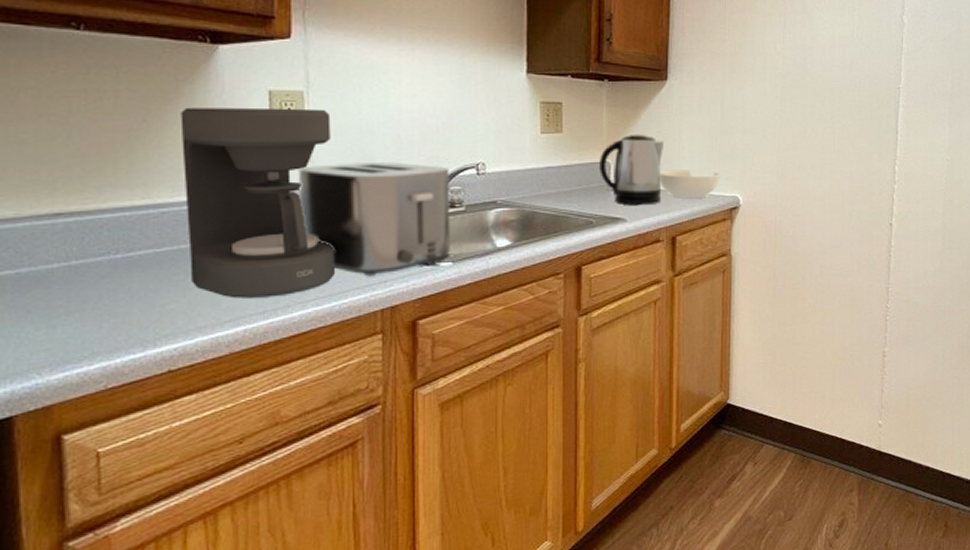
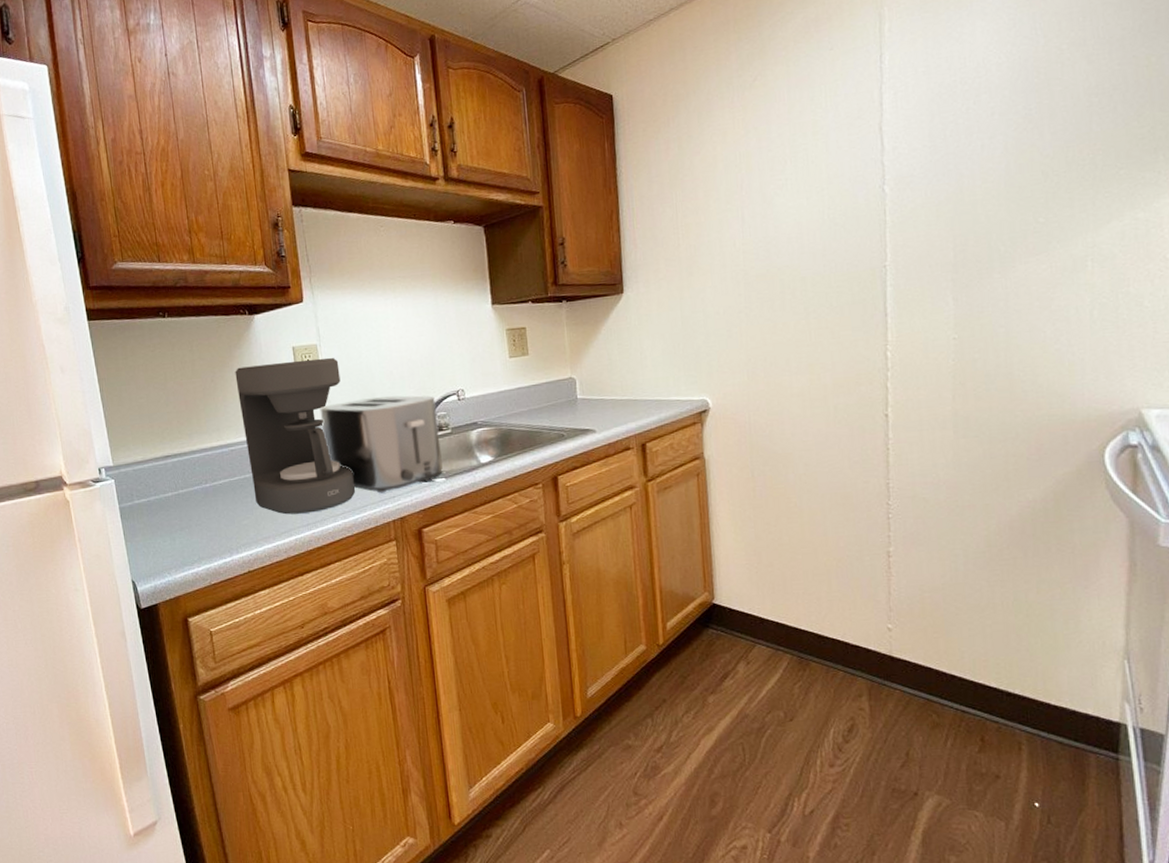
kettle: present [598,134,665,206] -> none [564,348,629,417]
bowl: present [659,170,720,199] -> none [623,377,686,407]

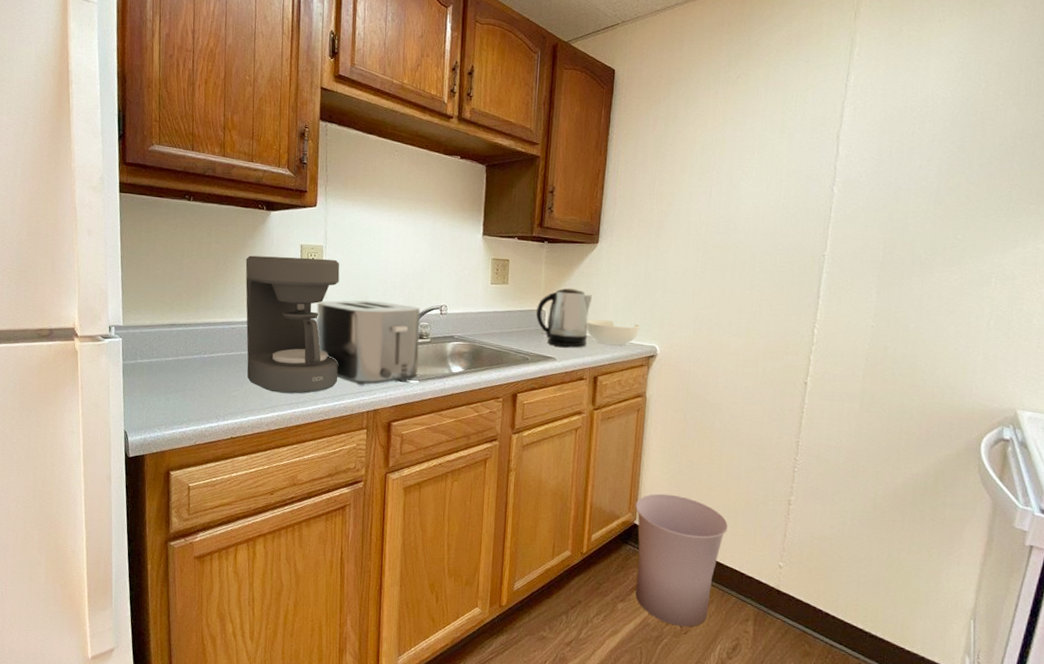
kettle: none [564,348,629,417] -> present [535,288,593,349]
bowl: none [623,377,686,407] -> present [586,319,641,346]
waste bin: none [711,564,822,713] -> present [635,493,728,627]

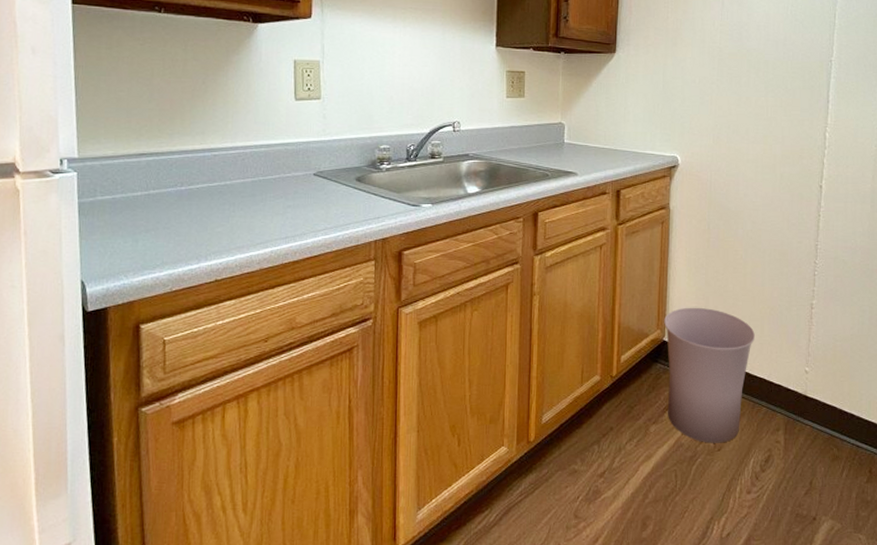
coffee maker: present [245,255,340,394] -> none [229,73,341,226]
toaster: present [316,300,420,386] -> none [314,119,431,213]
kettle: present [535,288,593,349] -> none [554,99,612,162]
bowl: present [586,319,641,346] -> none [607,131,661,157]

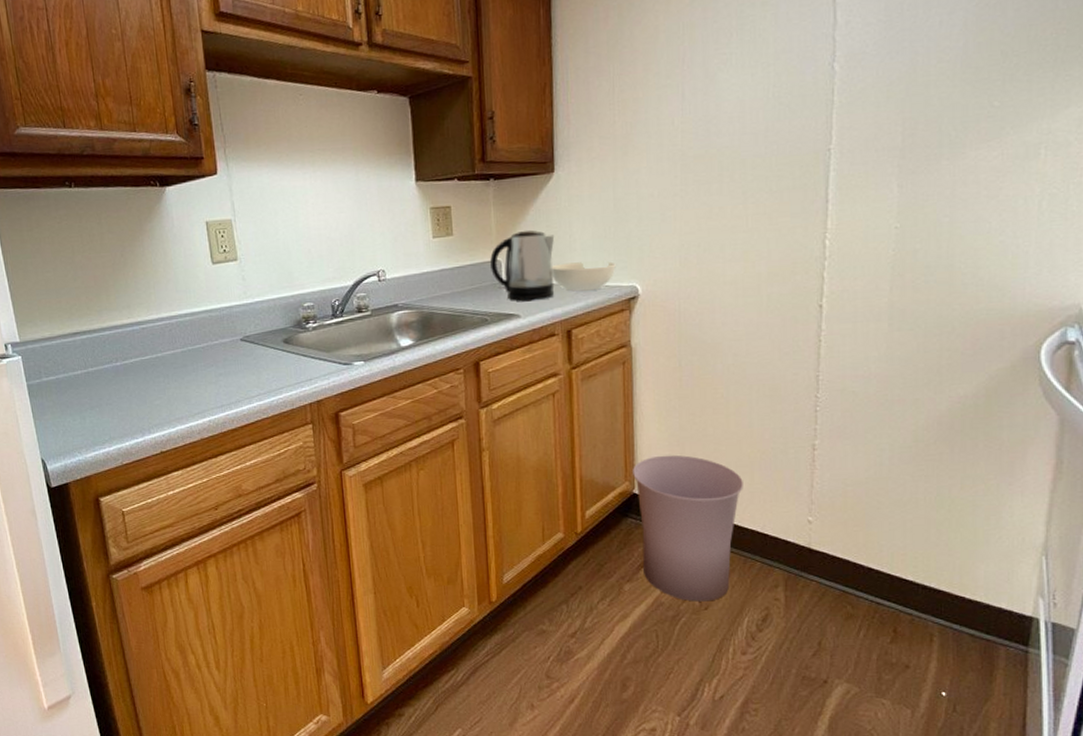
kettle: none [554,99,612,162] -> present [489,230,555,302]
bowl: none [607,131,661,157] -> present [551,261,616,292]

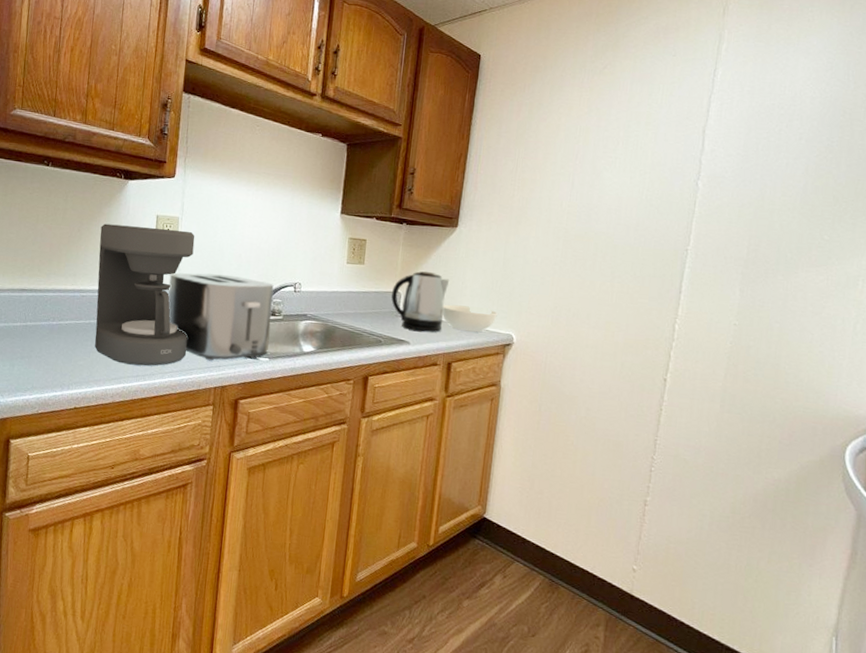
coffee maker: none [146,233,272,396] -> present [94,223,195,367]
toaster: none [234,275,362,376] -> present [168,273,274,361]
waste bin: present [633,455,743,602] -> none [482,487,581,630]

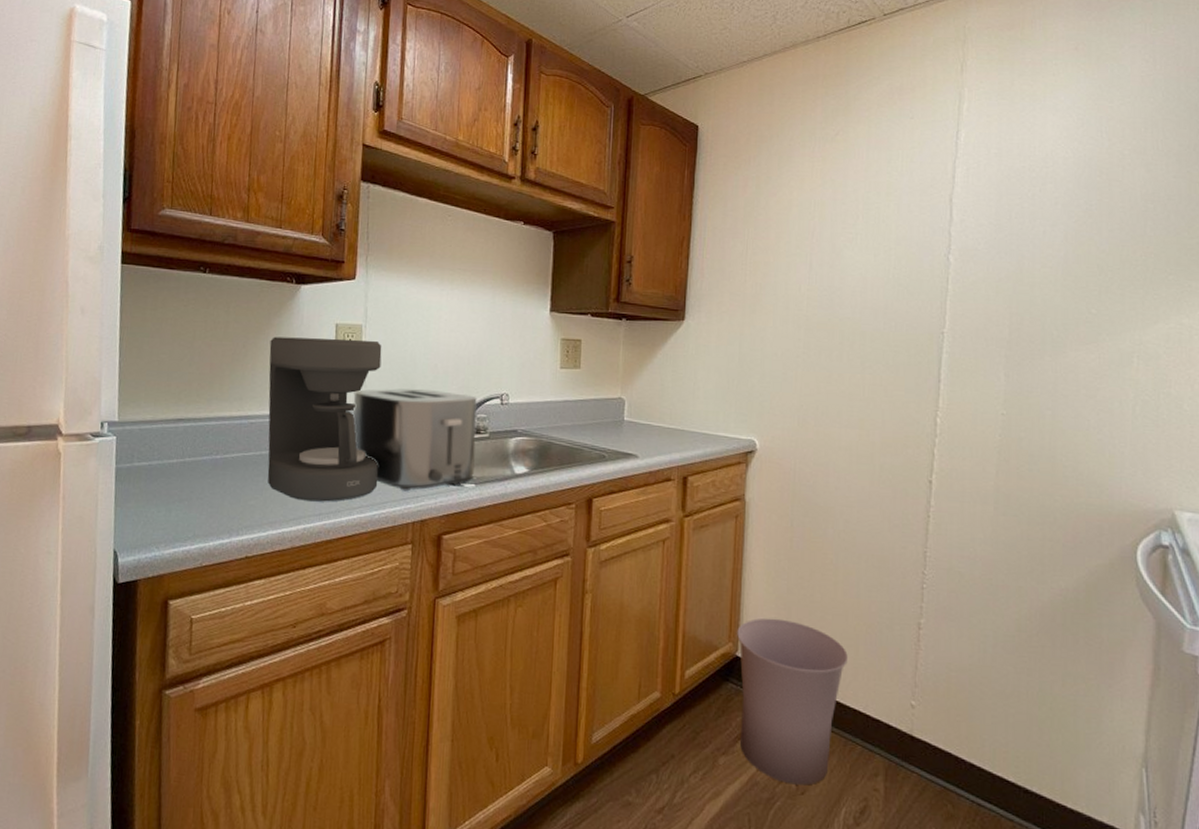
kettle: present [391,271,450,333] -> none [613,372,680,444]
bowl: present [442,304,498,333] -> none [673,409,736,440]
waste bin: none [482,487,581,630] -> present [737,618,848,786]

